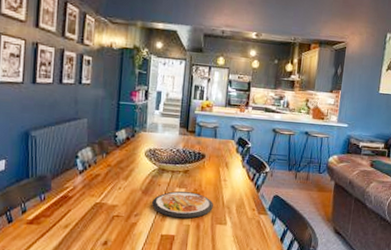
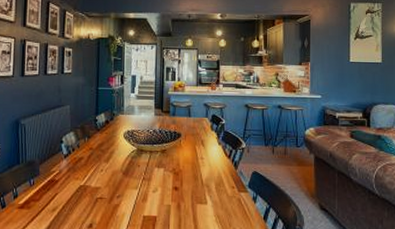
dish: present [152,190,213,219] -> none [133,170,192,199]

